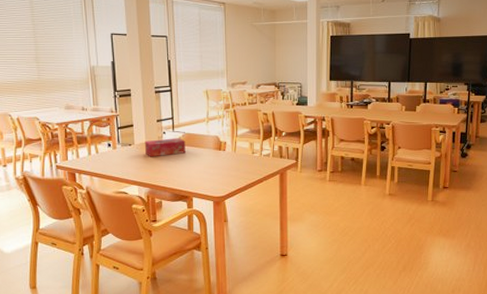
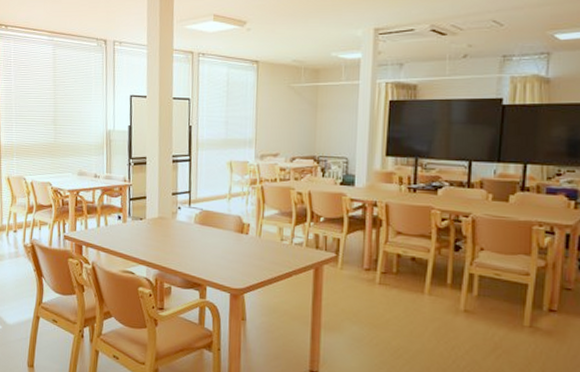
tissue box: present [144,138,185,157] -> none [156,214,202,235]

